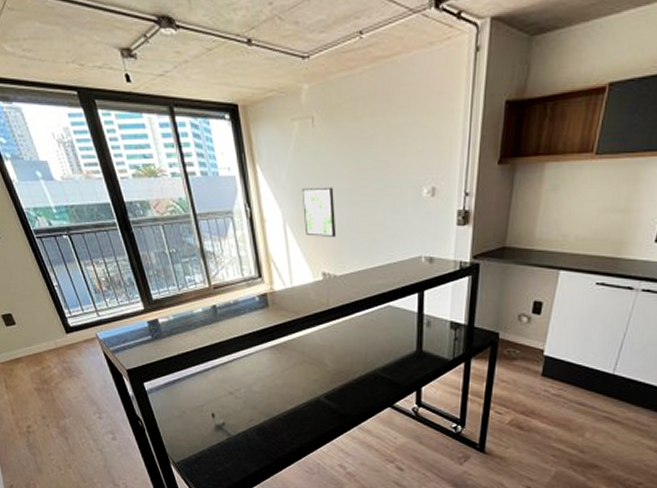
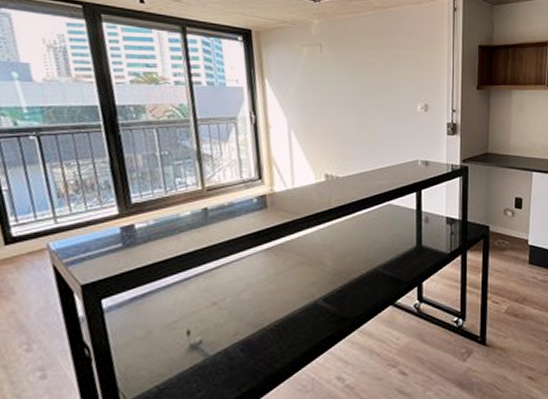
wall art: present [301,187,337,238] -> none [307,100,340,144]

